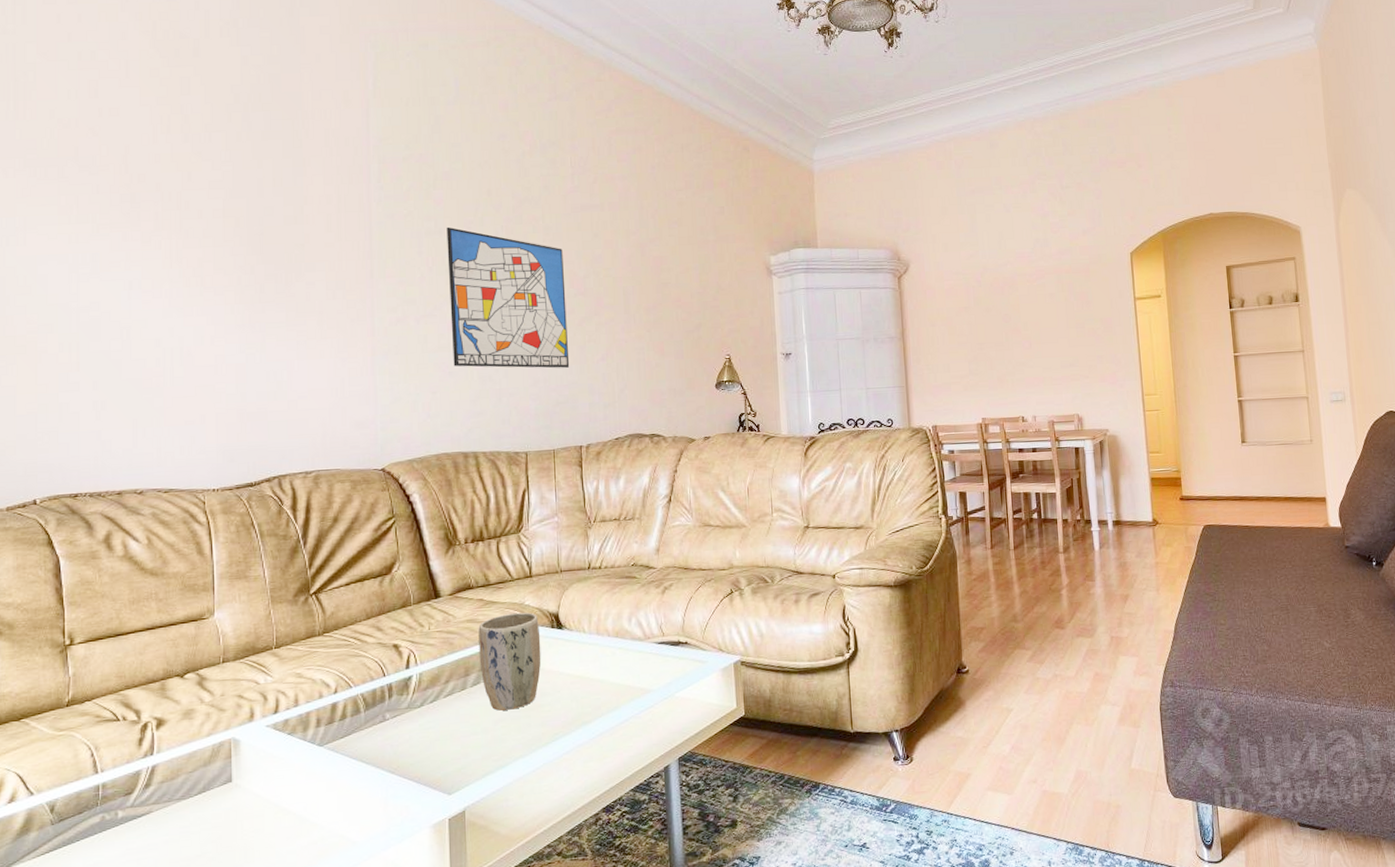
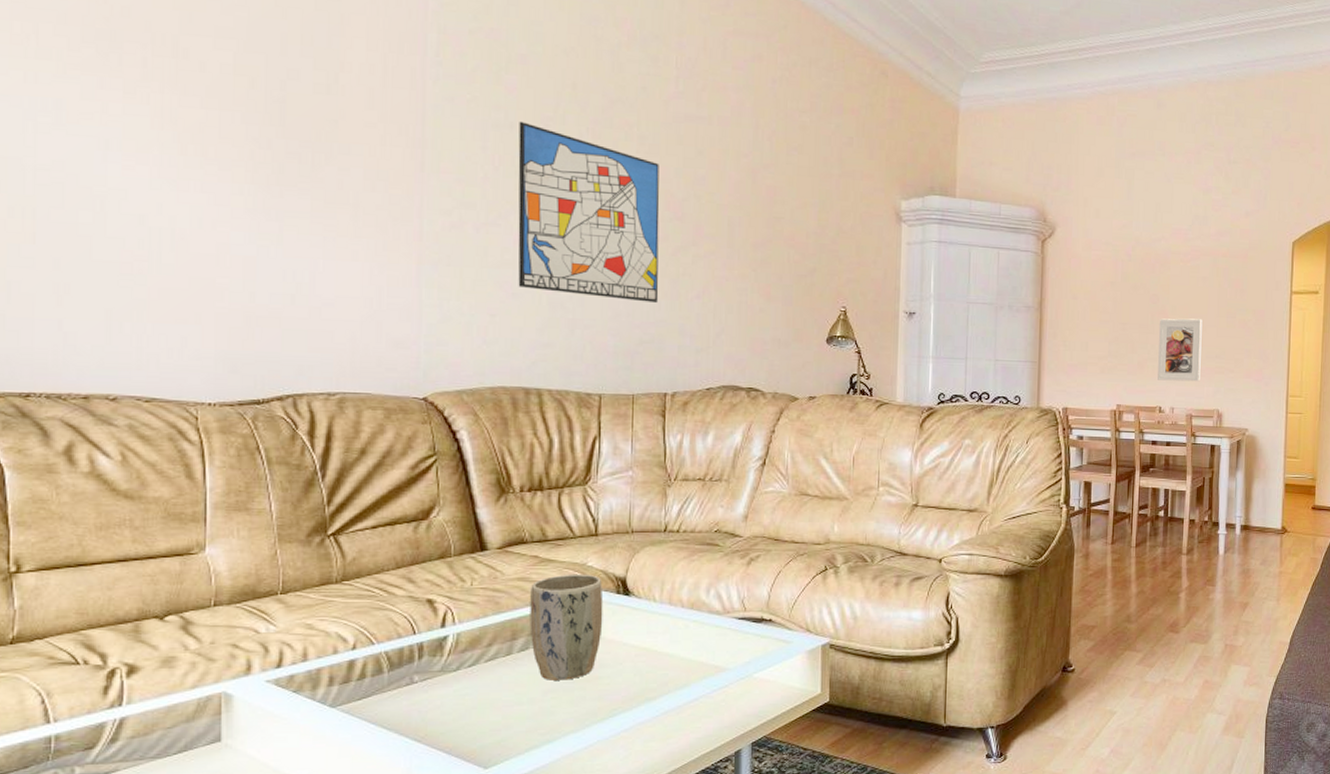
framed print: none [1014,332,1058,392] -> present [1158,318,1202,382]

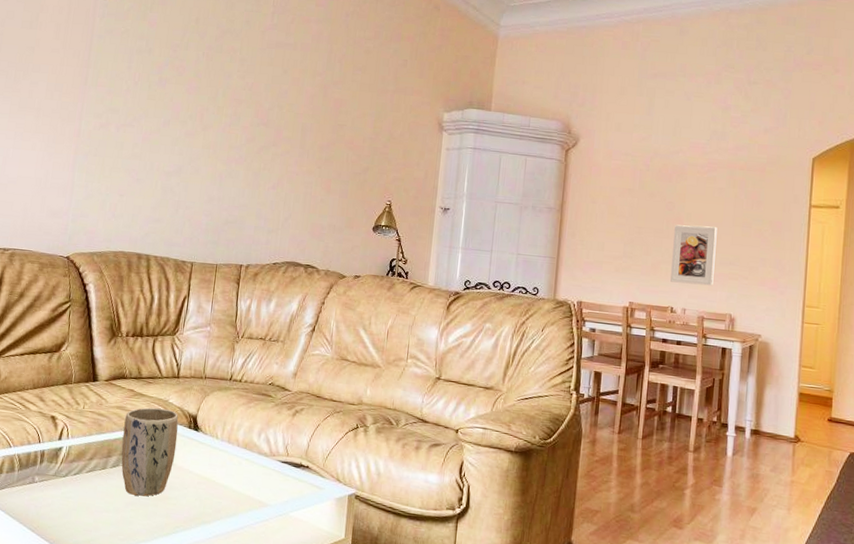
wall art: present [518,121,660,303] -> none [142,47,254,191]

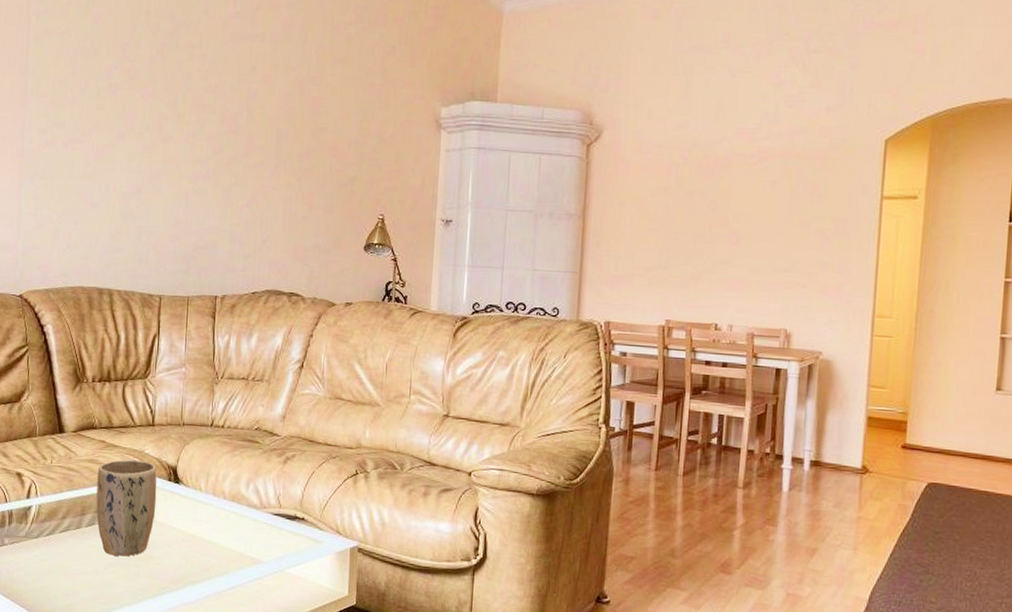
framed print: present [670,224,717,286] -> none [714,227,770,298]

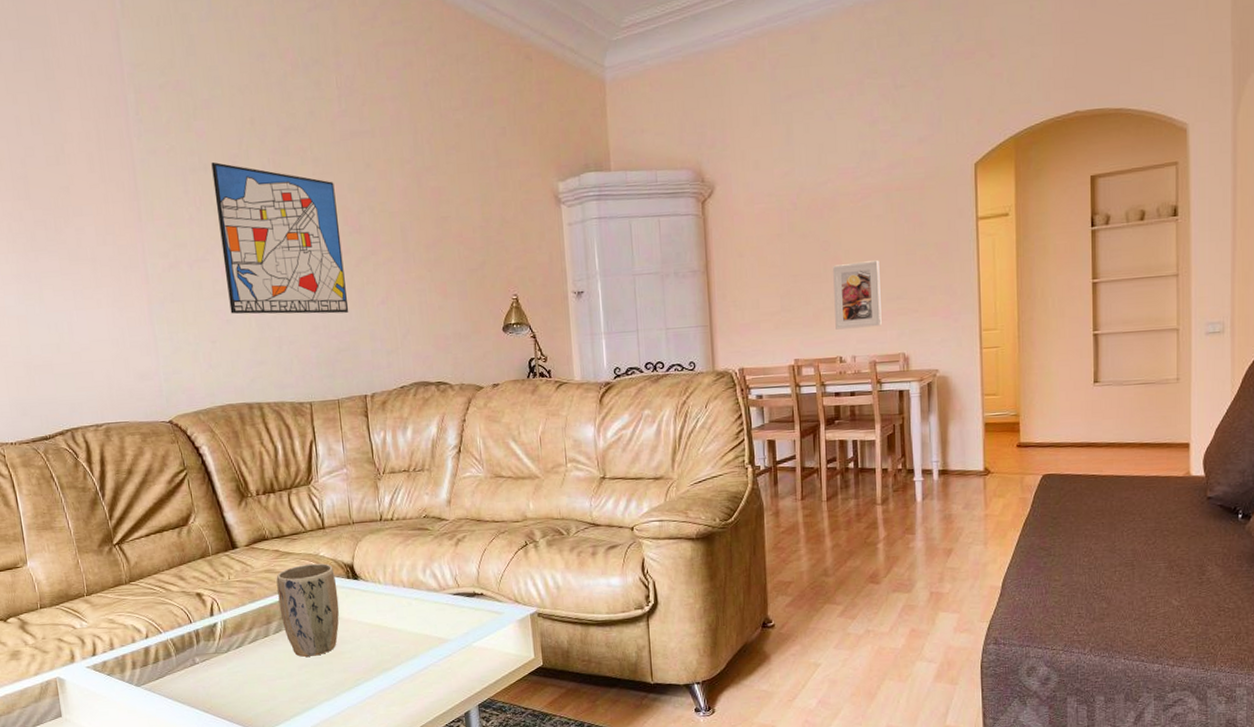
wall art: none [97,47,217,211] -> present [211,161,349,314]
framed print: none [714,227,770,298] -> present [833,260,882,330]

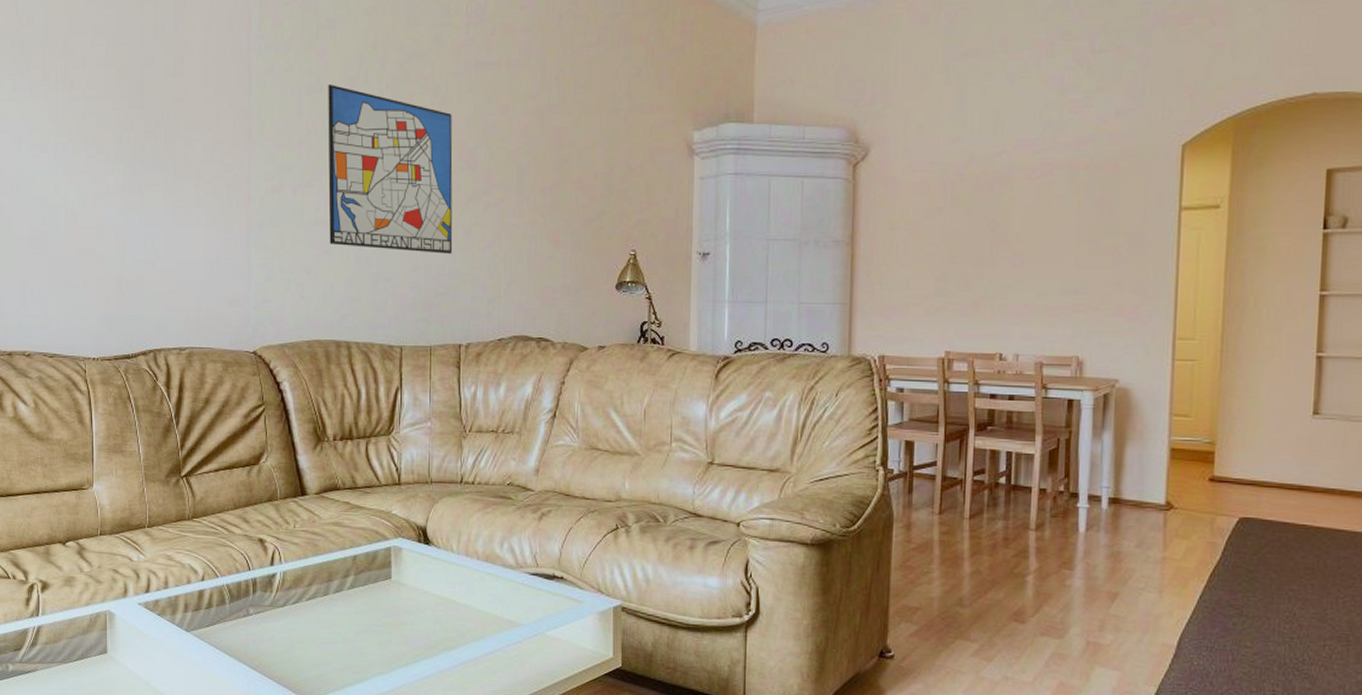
plant pot: present [276,563,339,657] -> none [343,521,406,623]
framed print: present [833,260,882,330] -> none [997,247,1057,323]

